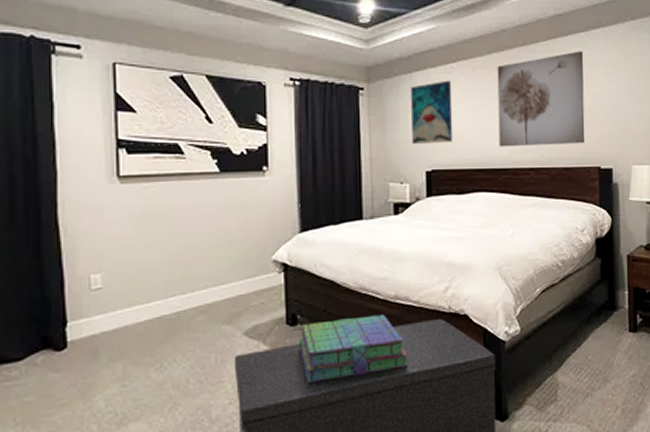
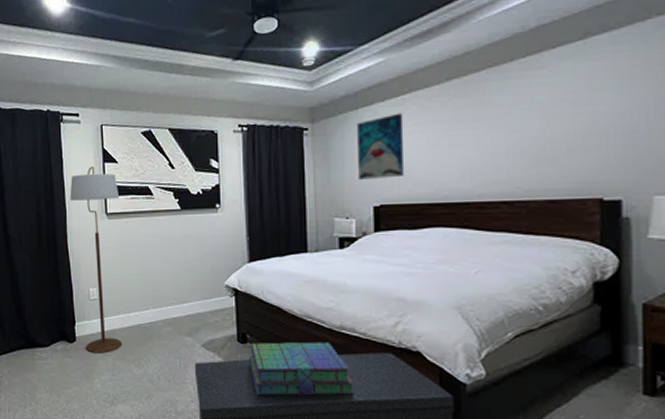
floor lamp: none [63,115,139,361] -> present [70,167,123,354]
wall art: present [497,51,585,147] -> none [459,63,580,180]

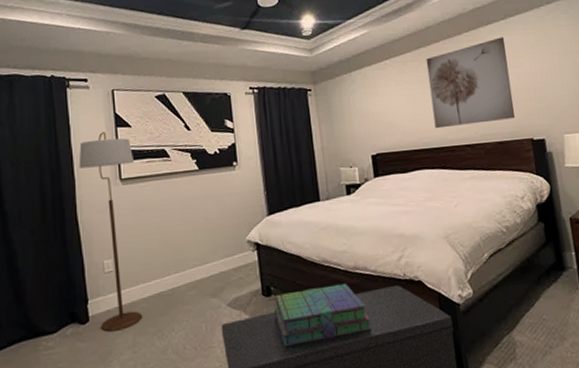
wall art: present [357,113,405,179] -> none [351,75,393,132]
wall art: none [459,63,580,180] -> present [426,37,516,129]

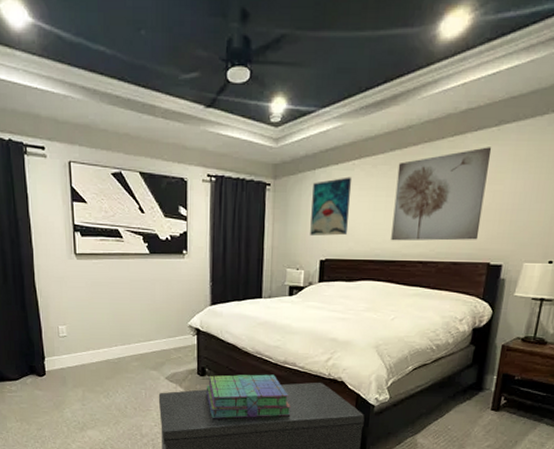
floor lamp: present [79,132,143,332] -> none [36,205,92,386]
wall art: none [351,75,393,132] -> present [310,177,352,236]

